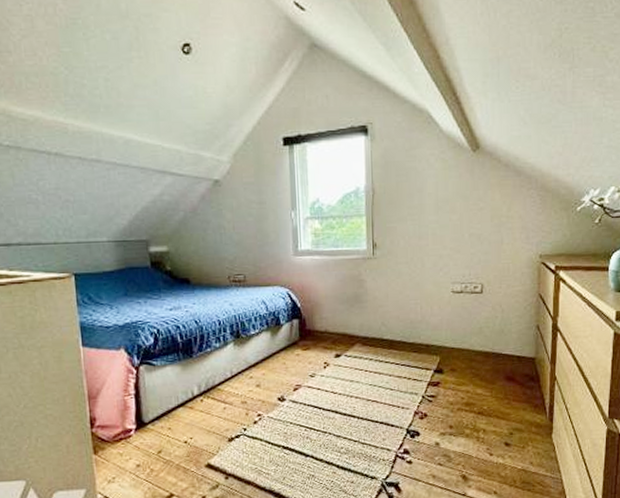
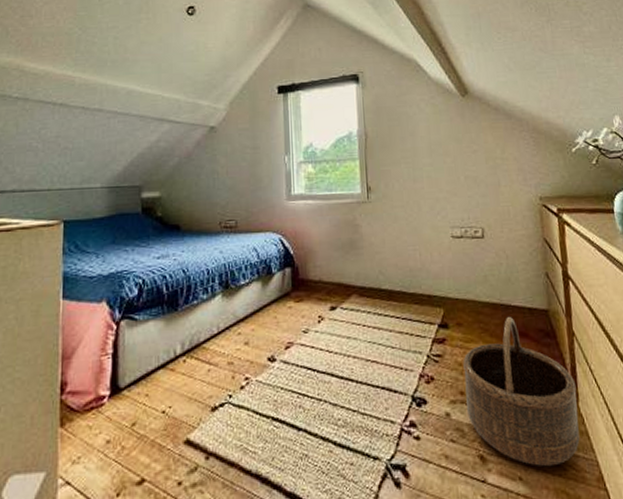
basket: none [453,364,552,484] -> present [463,317,580,467]

